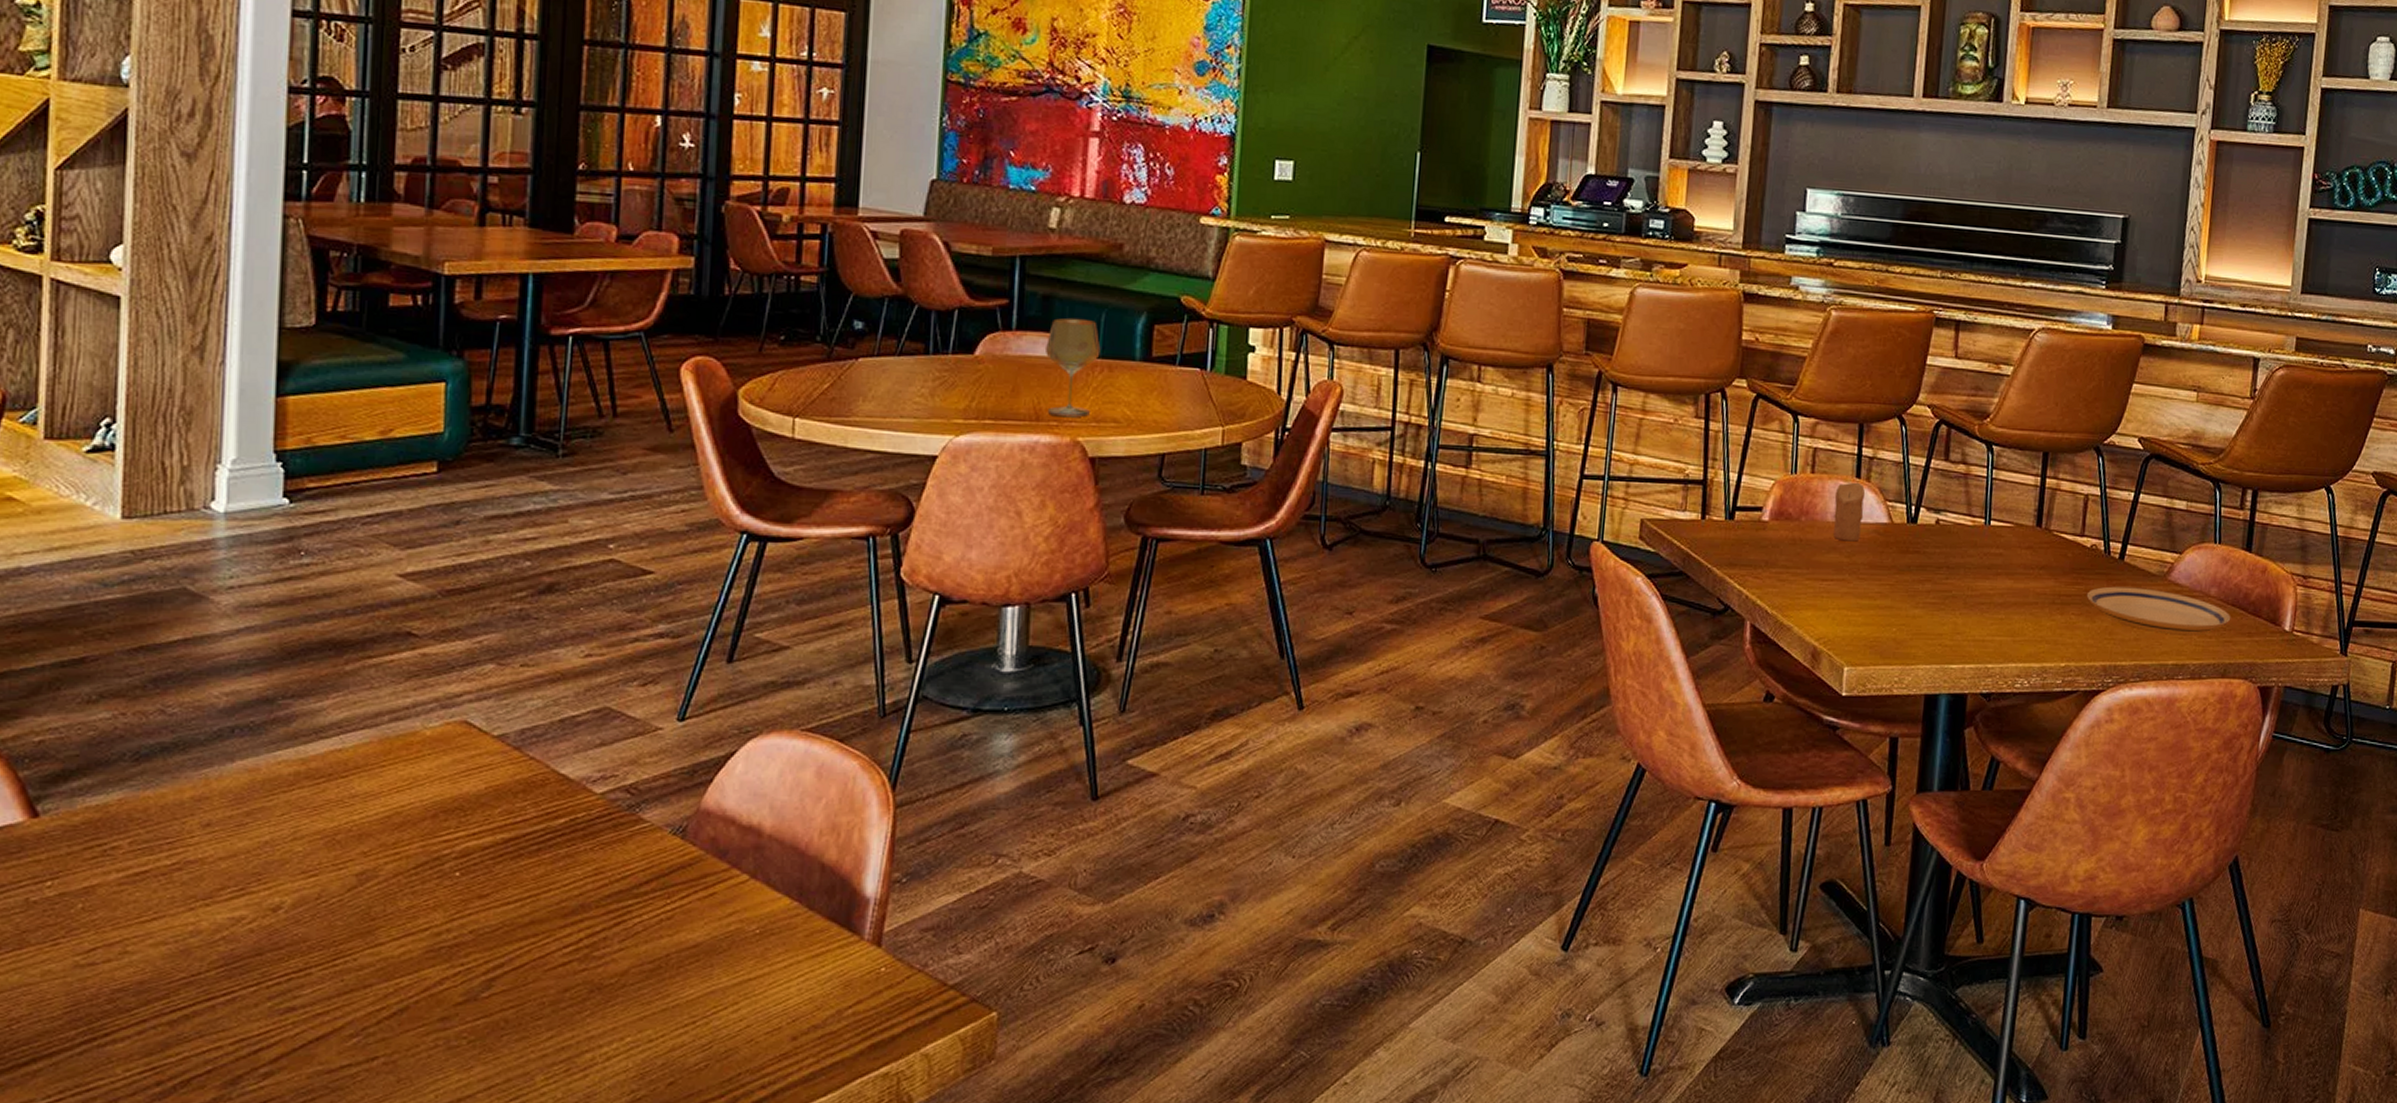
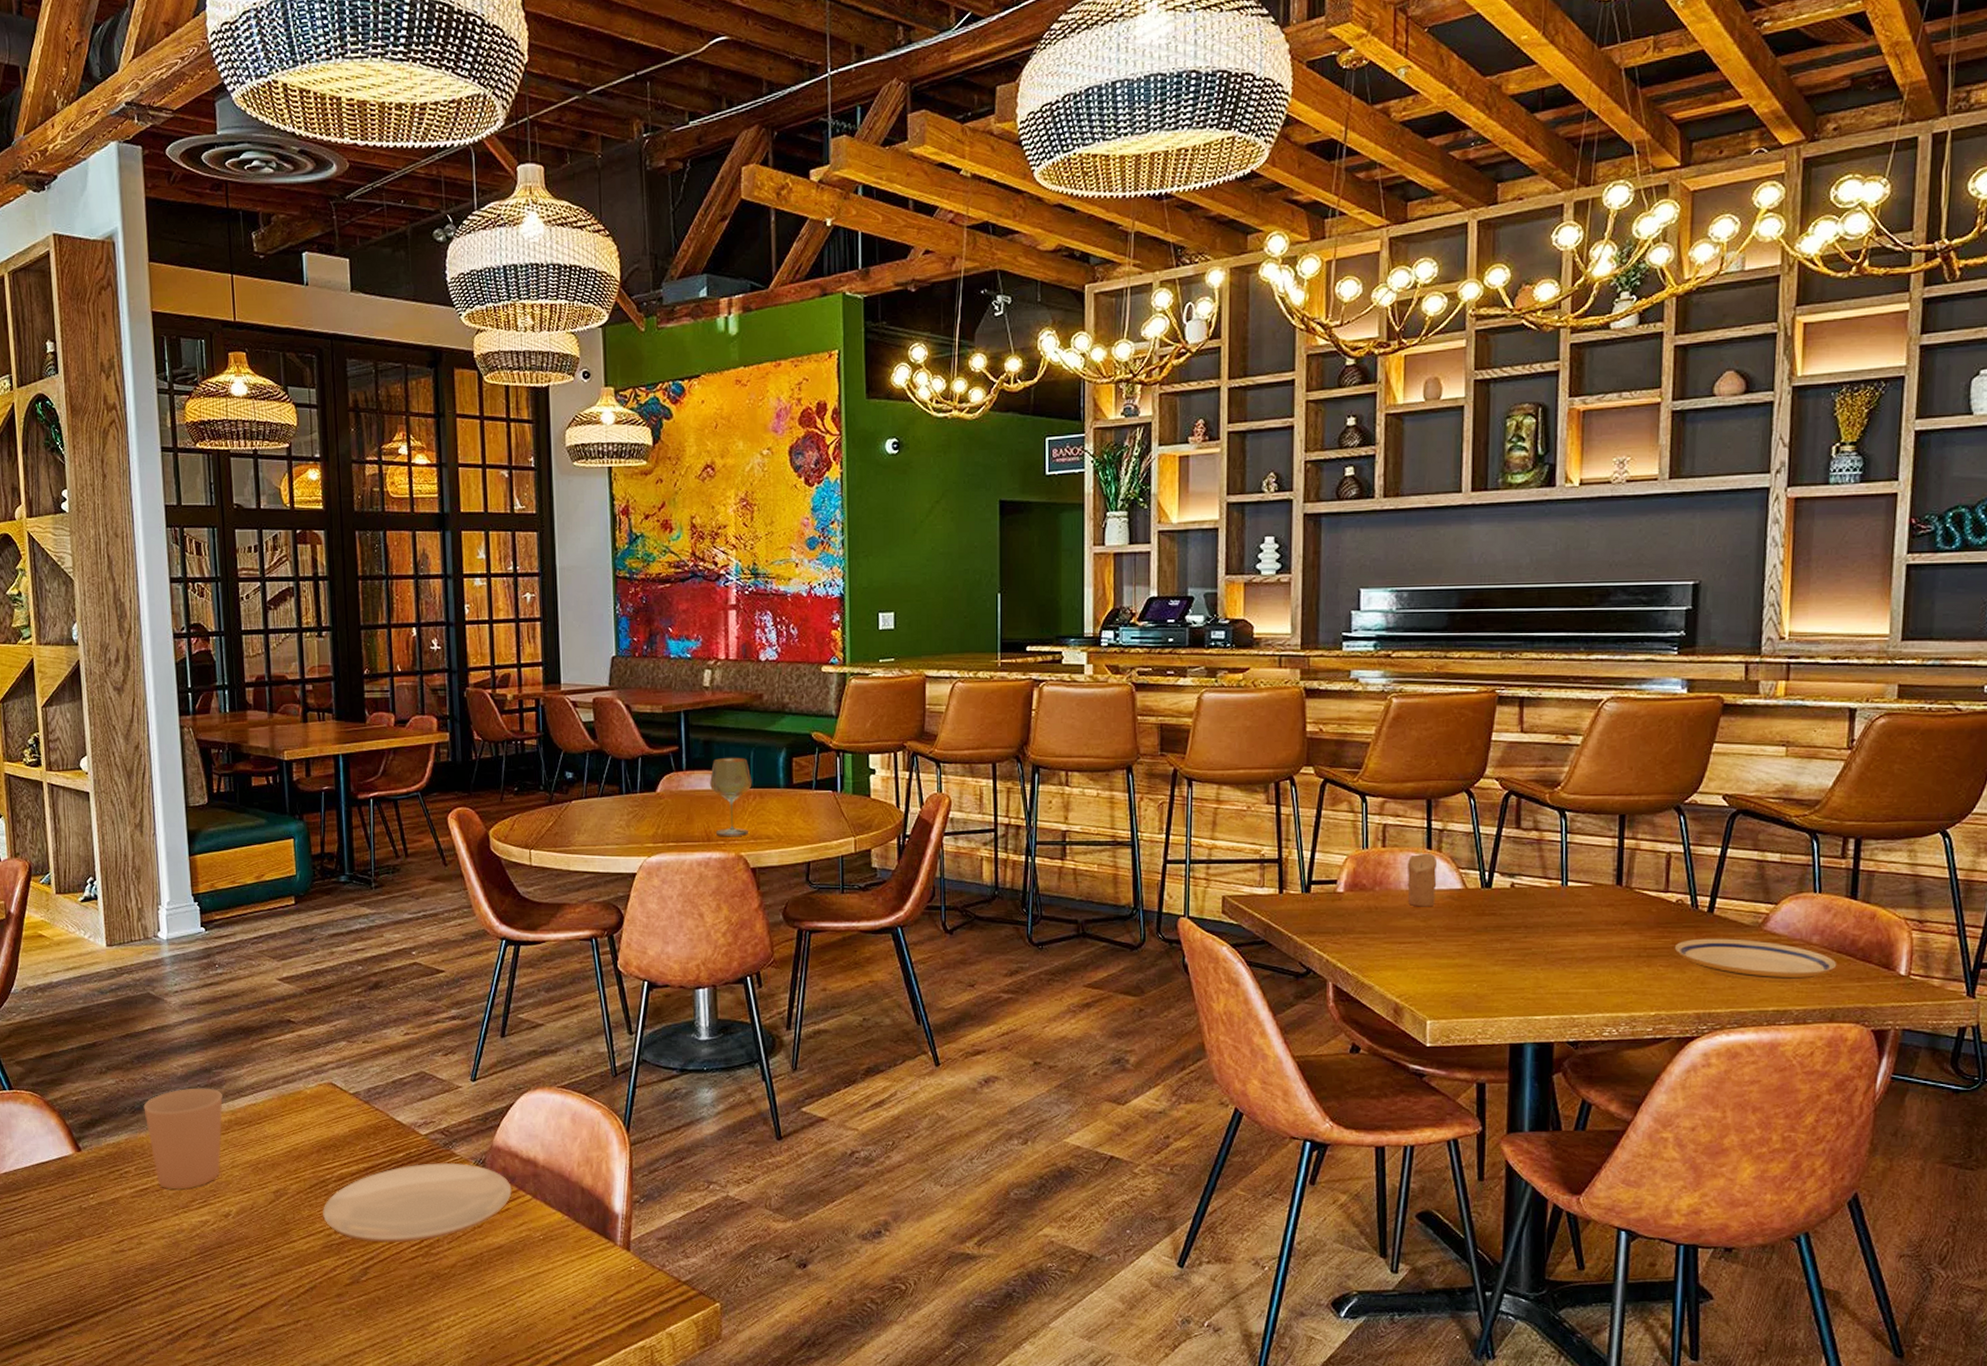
dixie cup: none [155,725,289,873] -> present [143,1088,223,1190]
plate: none [431,831,722,944] -> present [323,1162,512,1243]

